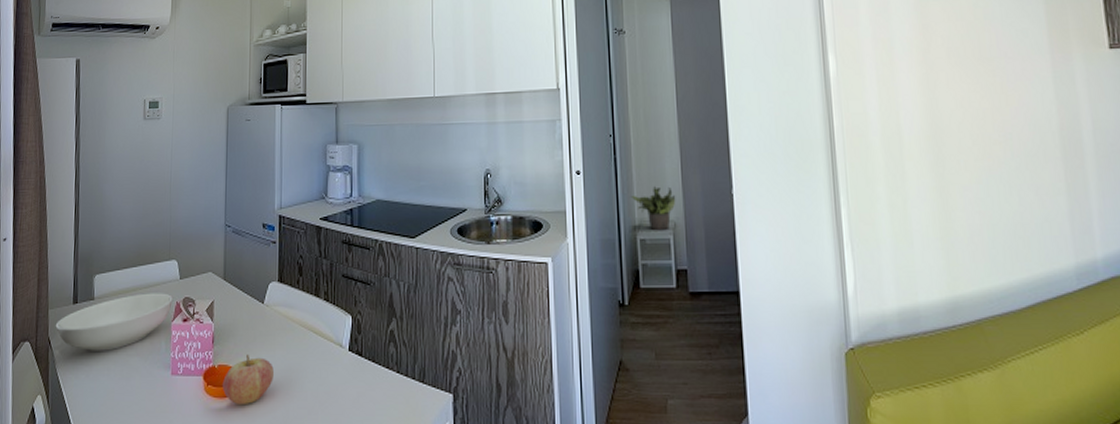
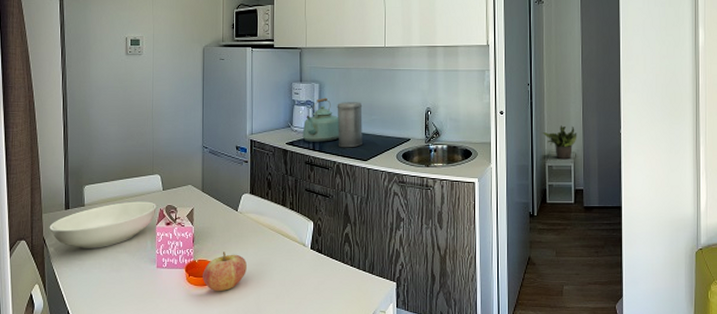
kettle: none [339,161,383,217] -> present [302,97,340,143]
canister: none [378,165,411,223] -> present [337,102,364,148]

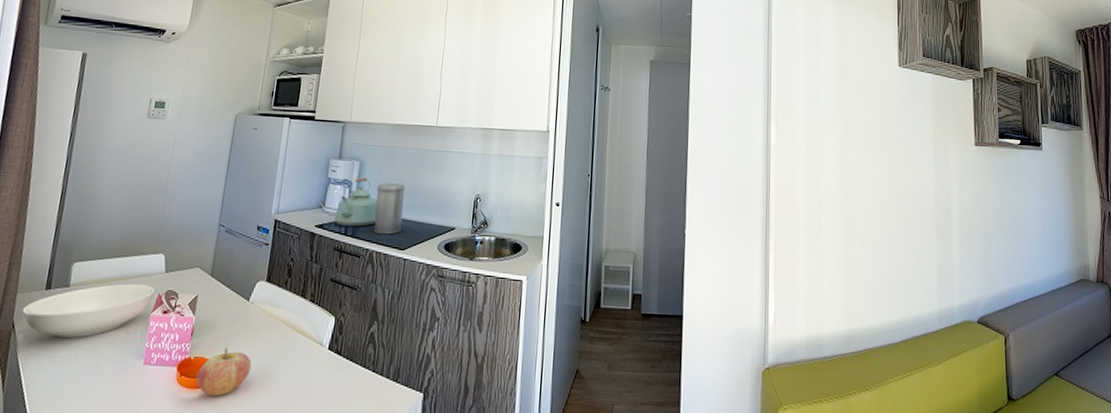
potted plant: present [542,125,577,160] -> none [600,222,639,260]

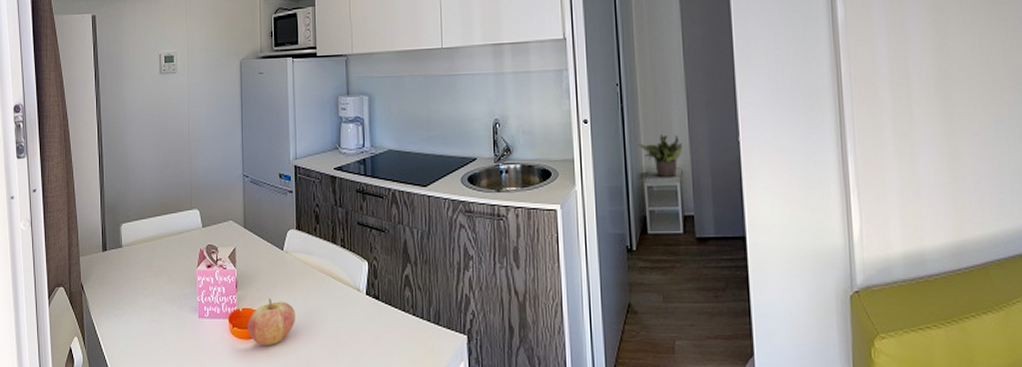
bowl: present [22,283,155,339] -> none [87,240,196,297]
kettle: present [334,177,378,227] -> none [352,112,395,167]
canister: present [373,183,406,235] -> none [389,116,422,172]
potted plant: none [600,222,639,260] -> present [637,134,683,178]

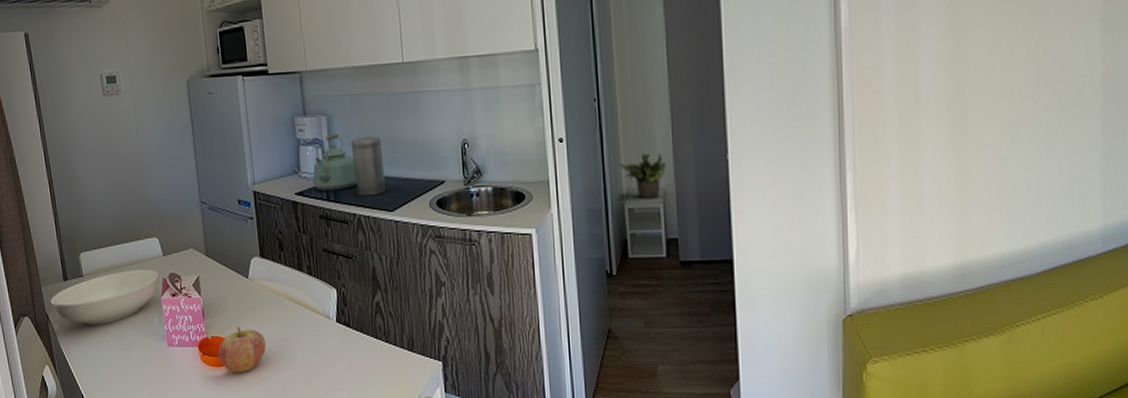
bowl: none [87,240,196,297] -> present [50,269,159,326]
kettle: none [352,112,395,167] -> present [312,133,358,192]
canister: none [389,116,422,172] -> present [350,137,387,197]

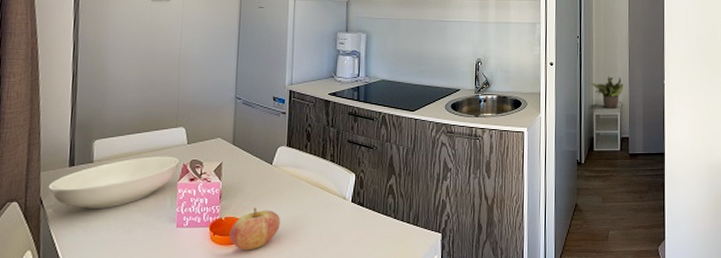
kettle: present [312,133,358,192] -> none [346,47,387,94]
canister: present [350,137,387,197] -> none [384,52,411,98]

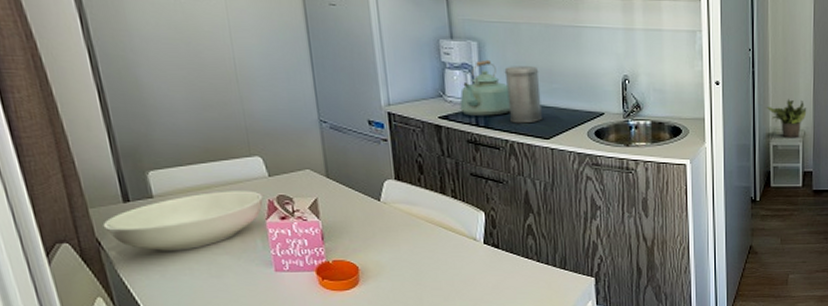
fruit: present [229,207,280,251] -> none [341,250,401,297]
kettle: none [346,47,387,94] -> present [460,59,512,117]
canister: none [384,52,411,98] -> present [504,66,544,124]

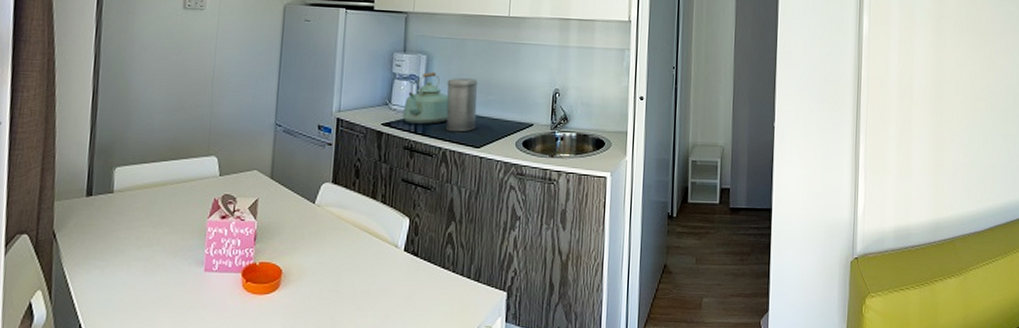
bowl: present [102,190,263,252] -> none [62,188,210,247]
potted plant: present [766,99,807,138] -> none [686,115,726,154]

